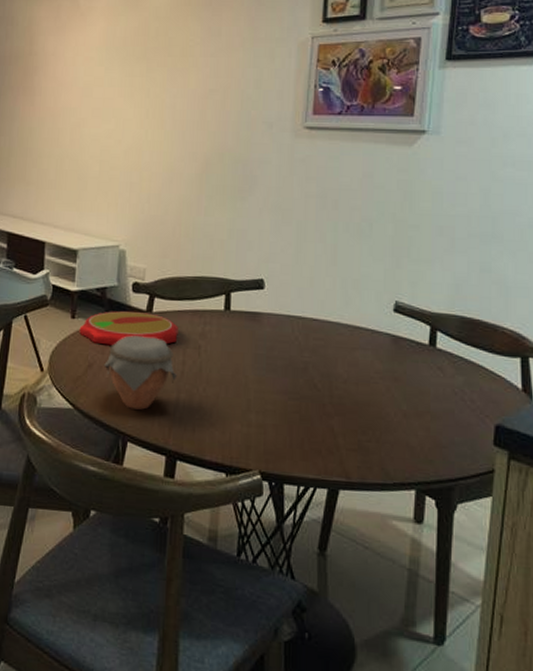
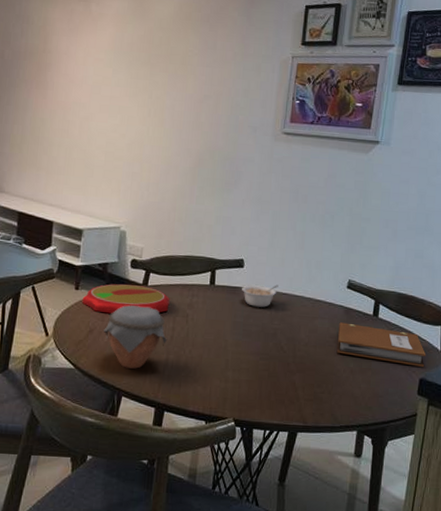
legume: none [263,309,308,337] -> present [242,285,279,308]
notebook: none [384,354,503,410] -> present [336,322,426,367]

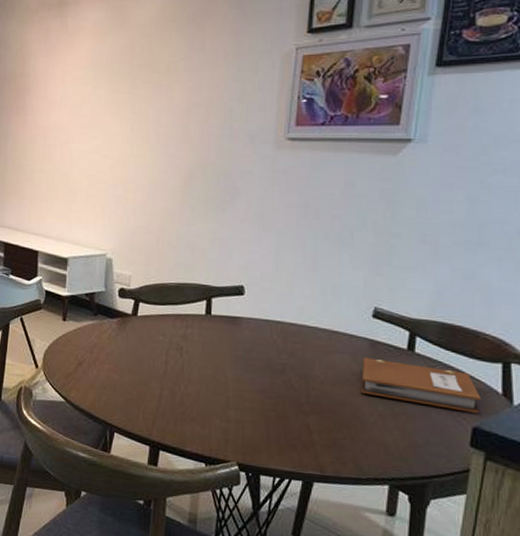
plate: present [82,284,170,314] -> none [70,314,162,346]
jar: present [103,305,168,369] -> none [93,337,161,404]
legume: present [242,285,279,308] -> none [243,314,286,340]

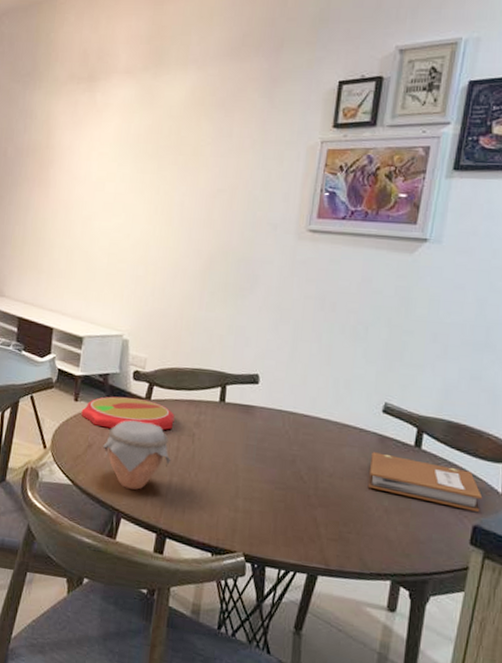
plate: none [70,314,162,346] -> present [81,396,175,430]
jar: none [93,337,161,404] -> present [103,420,172,490]

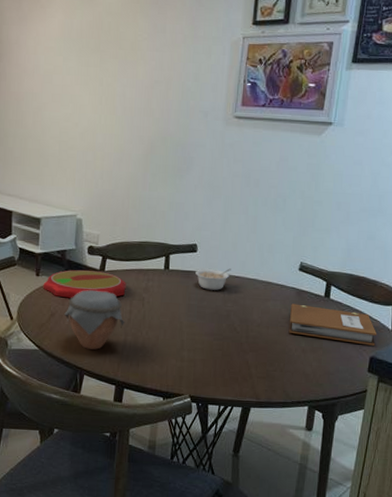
legume: none [256,404,299,430] -> present [195,268,231,290]

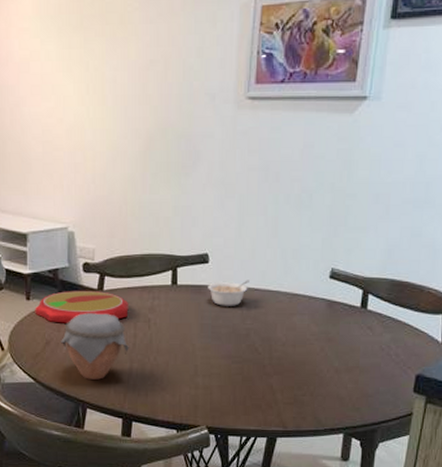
notebook: present [288,304,377,346] -> none [318,317,425,362]

